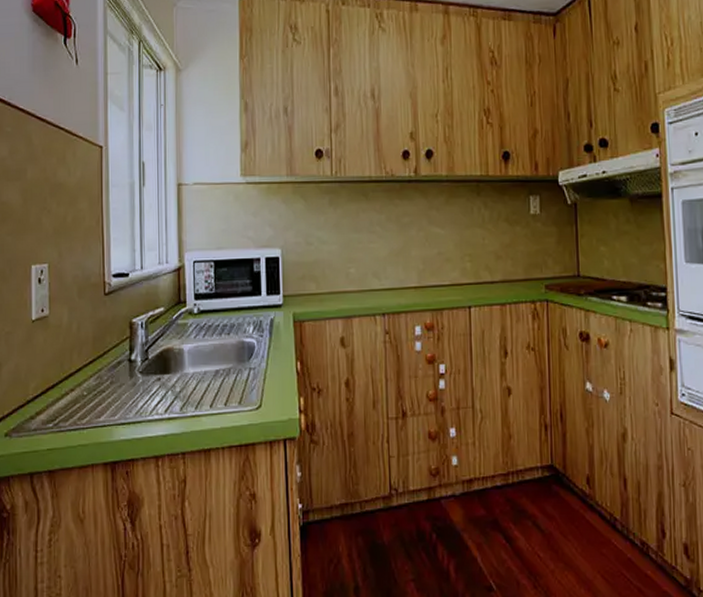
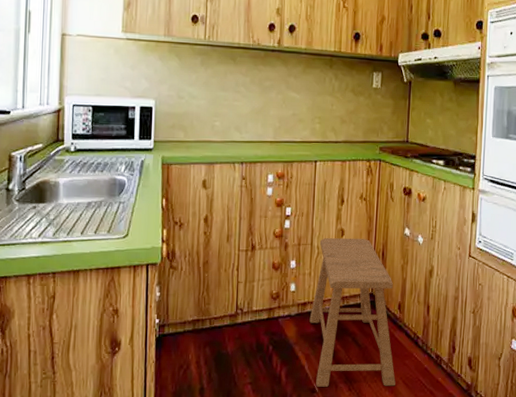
stool: none [478,397,592,584] -> present [309,238,396,387]

